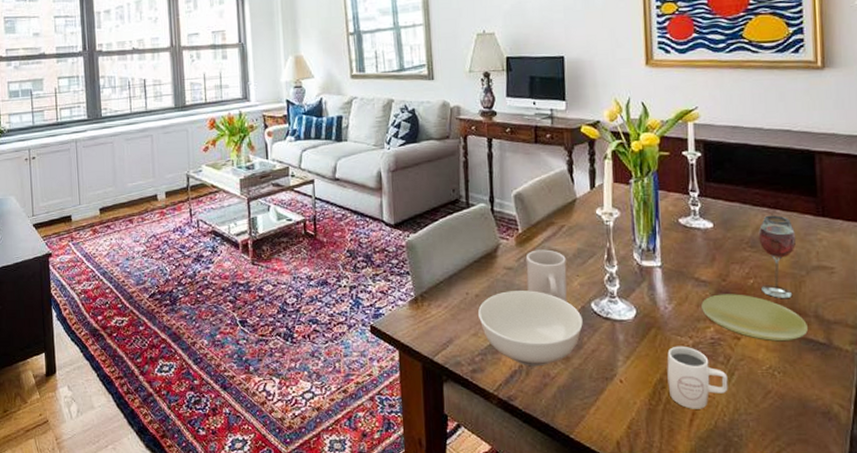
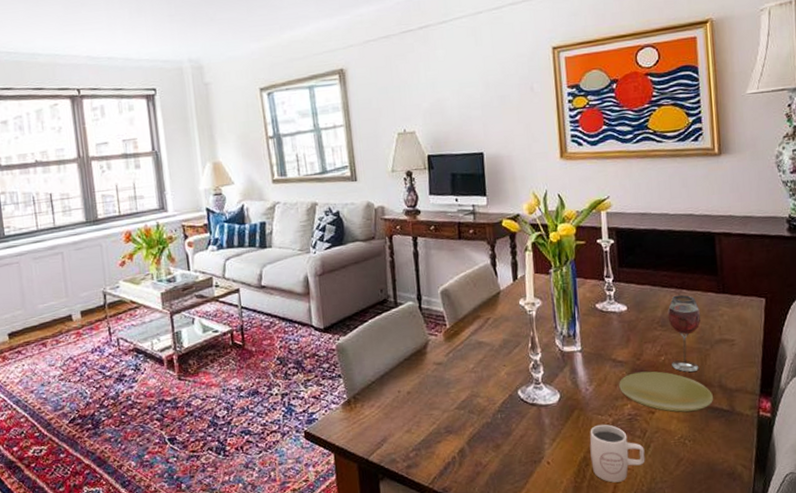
bowl: present [478,290,583,367] -> none [410,383,511,457]
cup: present [525,249,568,303] -> none [454,342,496,392]

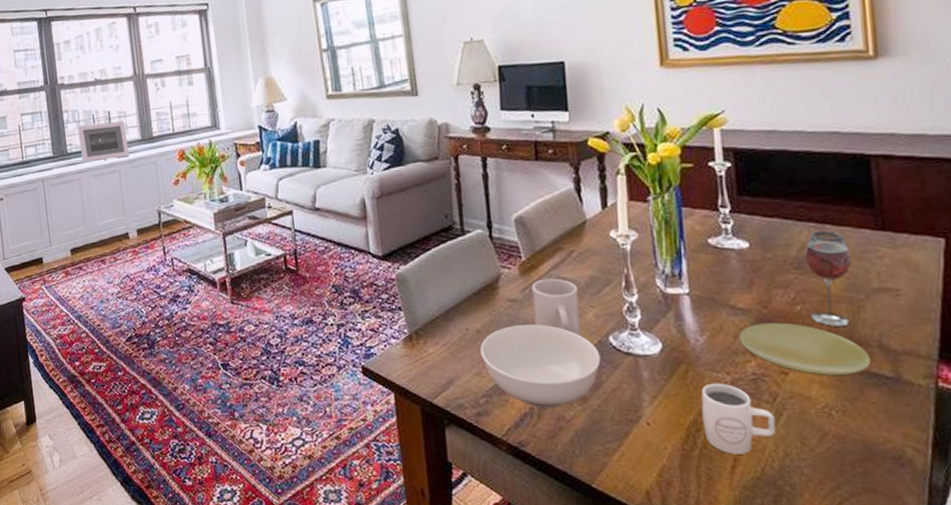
picture frame: none [16,203,73,246] -> present [77,121,130,163]
bowl: none [410,383,511,457] -> present [480,324,601,409]
cup: none [454,342,496,392] -> present [531,278,582,337]

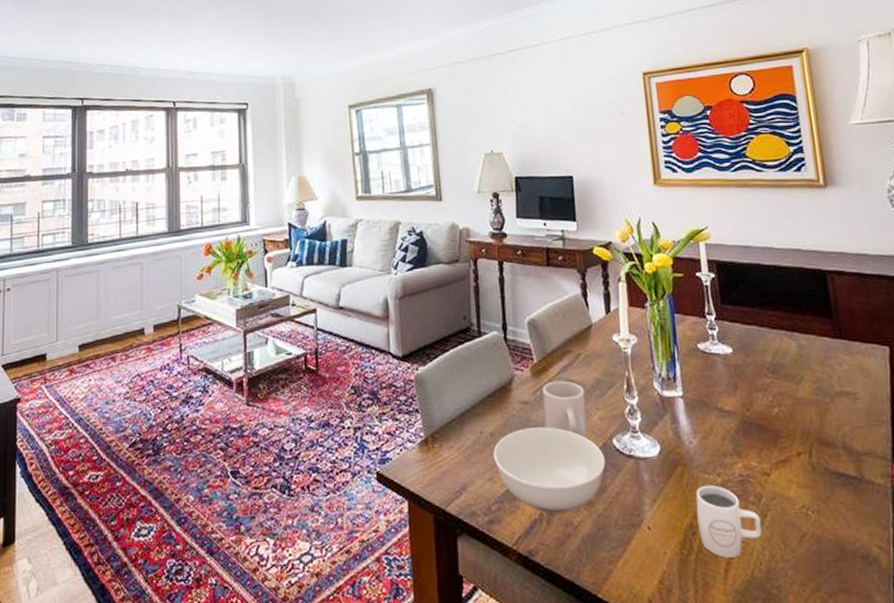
picture frame: present [77,121,130,163] -> none [102,212,154,254]
plate: present [739,322,872,377] -> none [727,424,839,477]
wineglass: present [804,230,852,326] -> none [778,338,819,428]

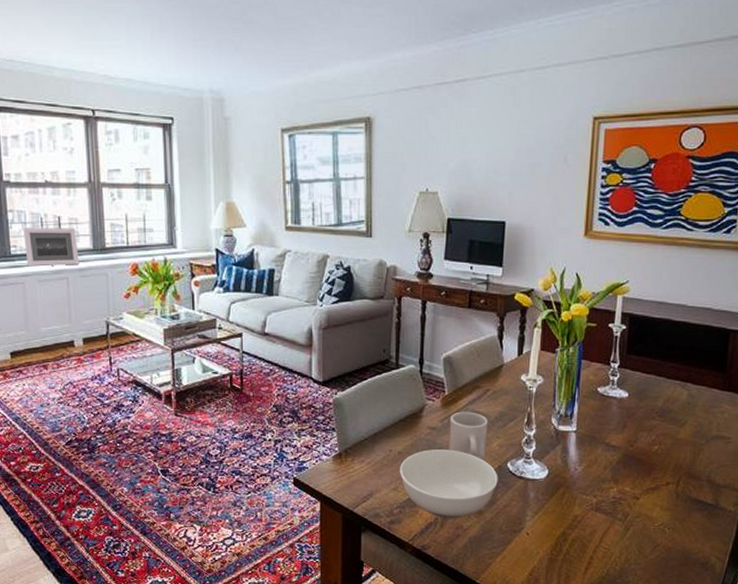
picture frame: none [102,212,154,254] -> present [23,228,80,267]
mug: present [695,484,762,558] -> none [569,503,624,559]

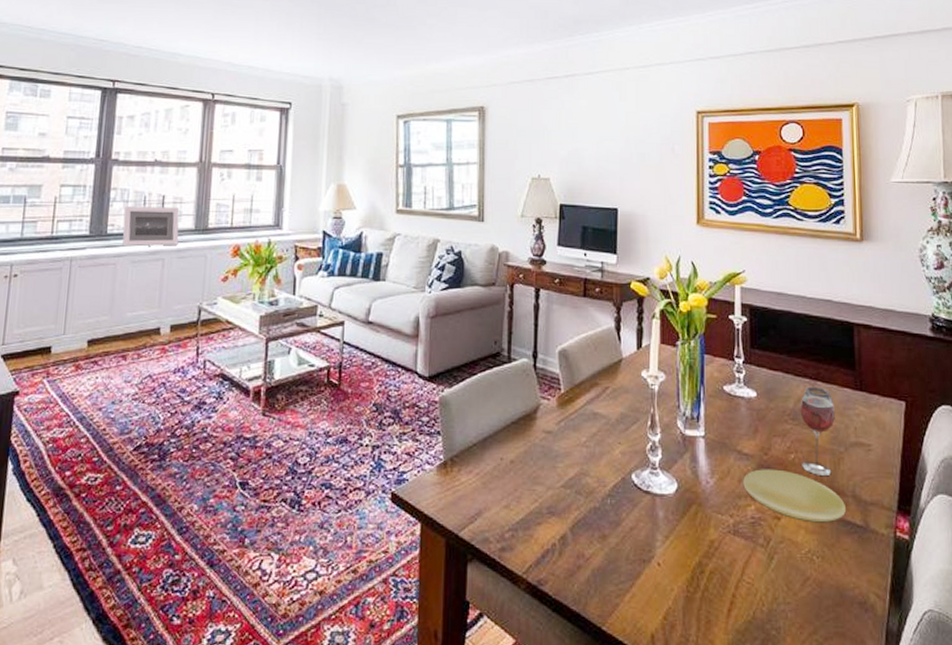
bowl: present [400,449,498,519] -> none [512,458,622,546]
cup: present [448,411,488,462] -> none [566,412,608,473]
plate: none [608,458,701,502] -> present [743,469,847,523]
wineglass: none [664,388,702,463] -> present [800,386,836,475]

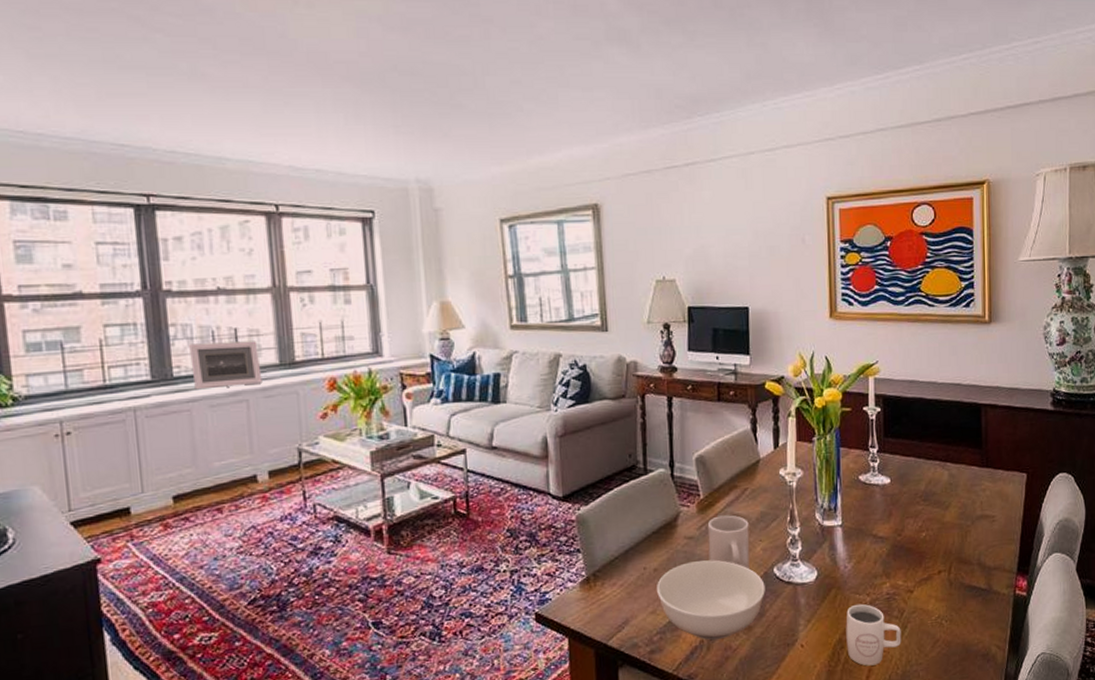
bowl: none [512,458,622,546] -> present [657,559,765,640]
cup: none [566,412,608,473] -> present [707,515,751,570]
mug: none [706,525,767,598] -> present [846,603,902,666]
plate: present [743,469,847,523] -> none [878,547,973,592]
wineglass: present [800,386,836,475] -> none [931,468,964,549]

